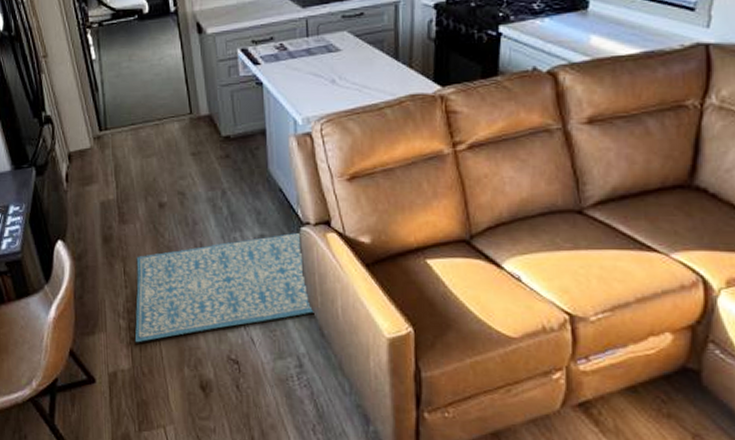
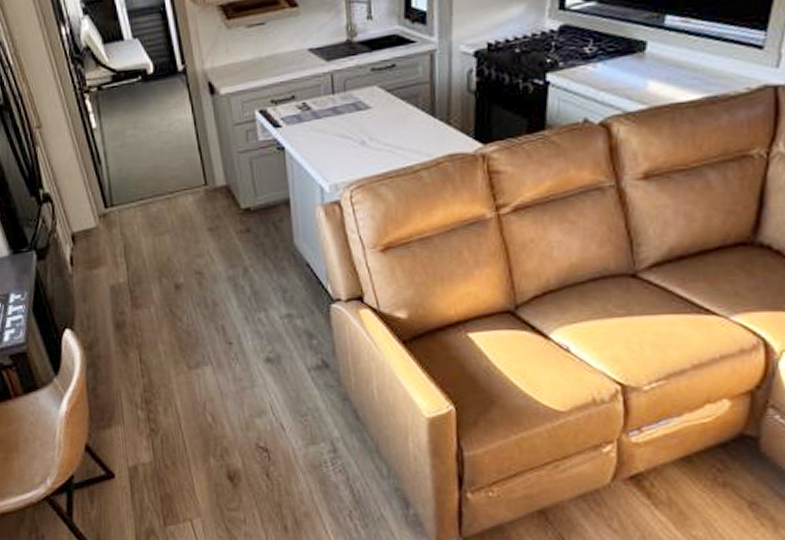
rug: present [134,232,314,343] -> none [152,309,348,435]

